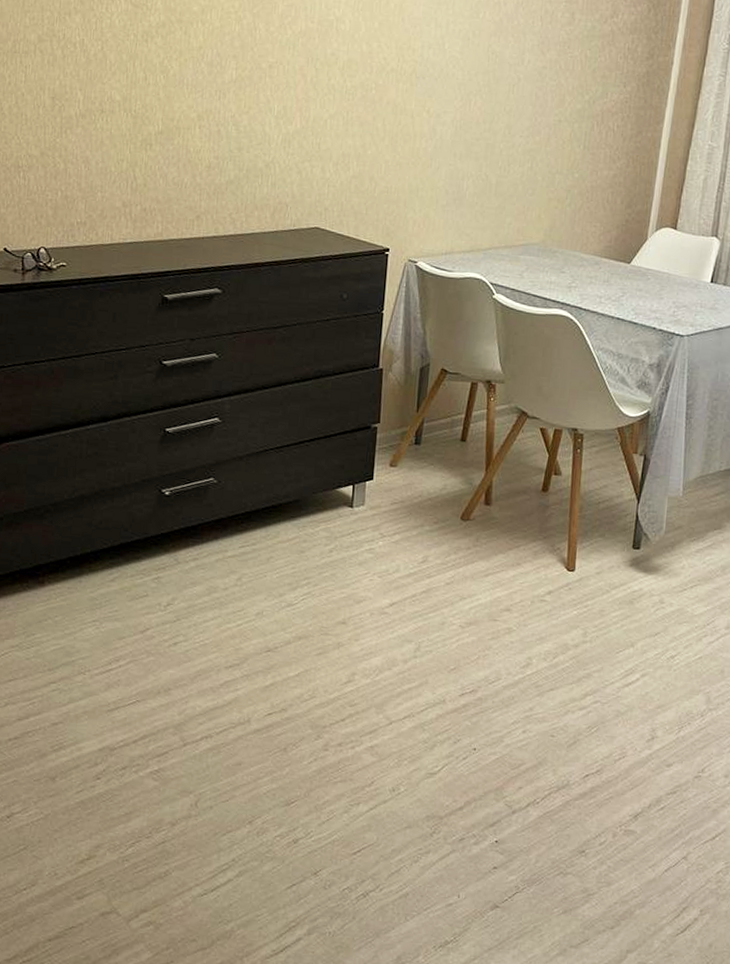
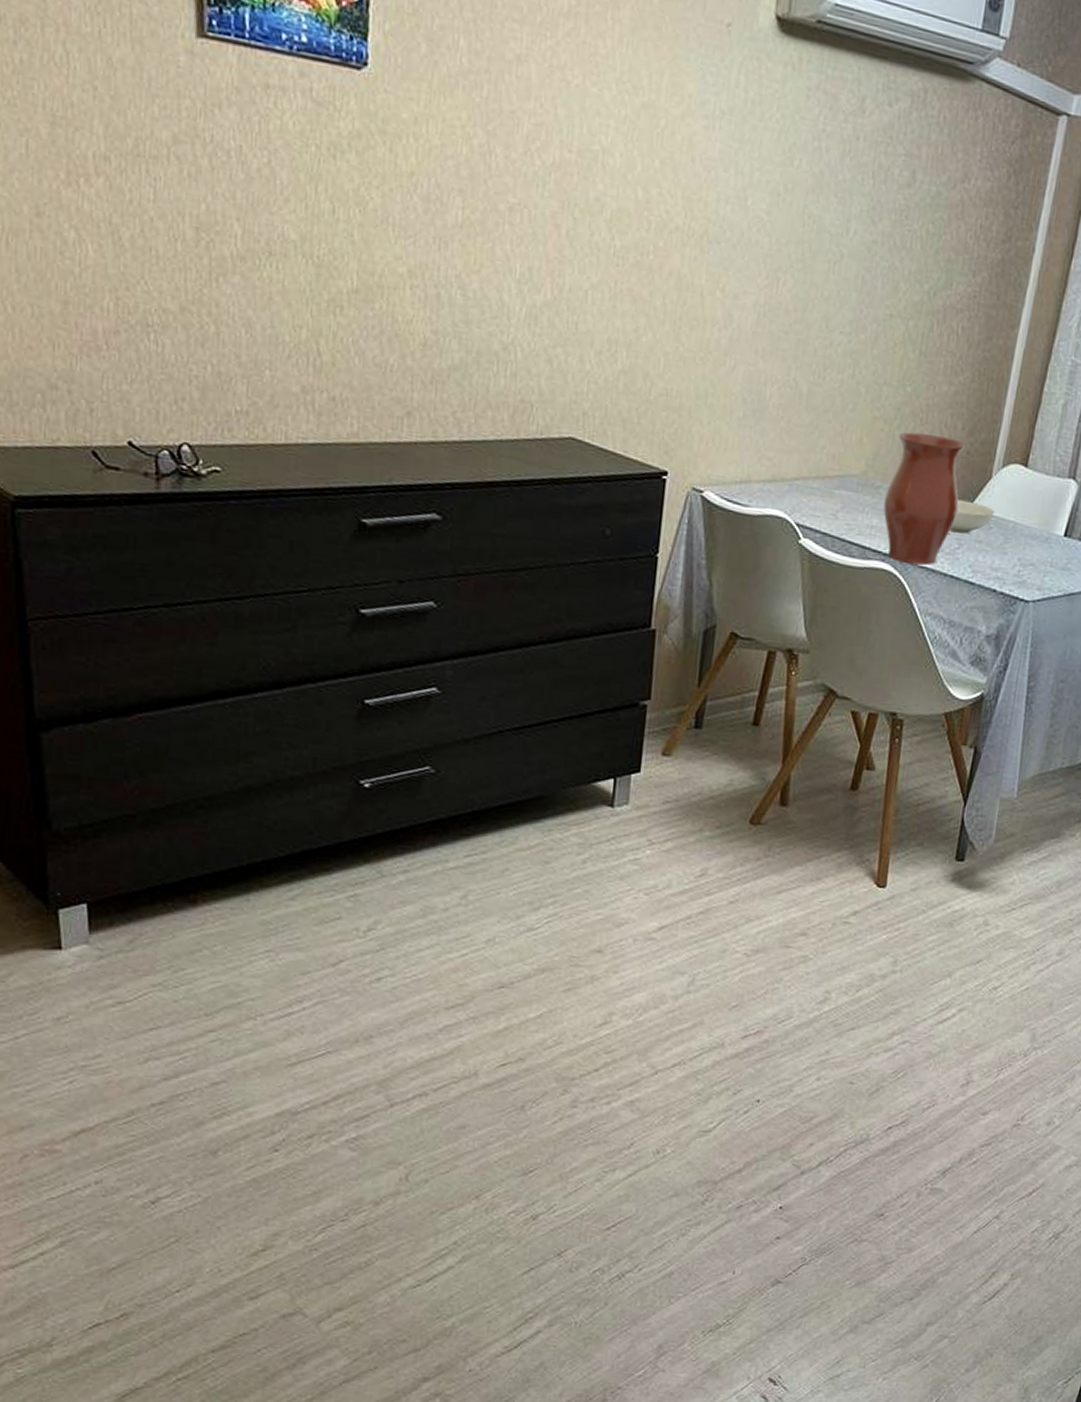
vase: none [560,208,625,312] -> present [883,432,967,566]
bowl: none [614,258,651,285] -> present [949,499,994,534]

